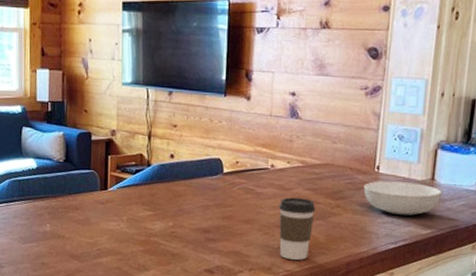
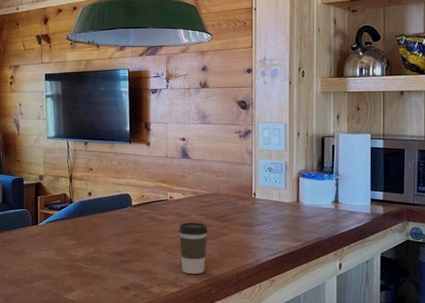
serving bowl: present [363,181,441,216] -> none [244,205,306,231]

